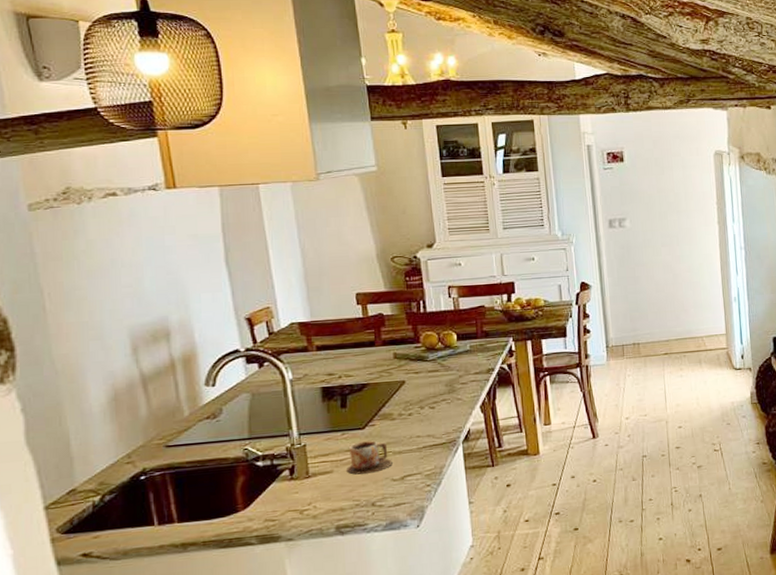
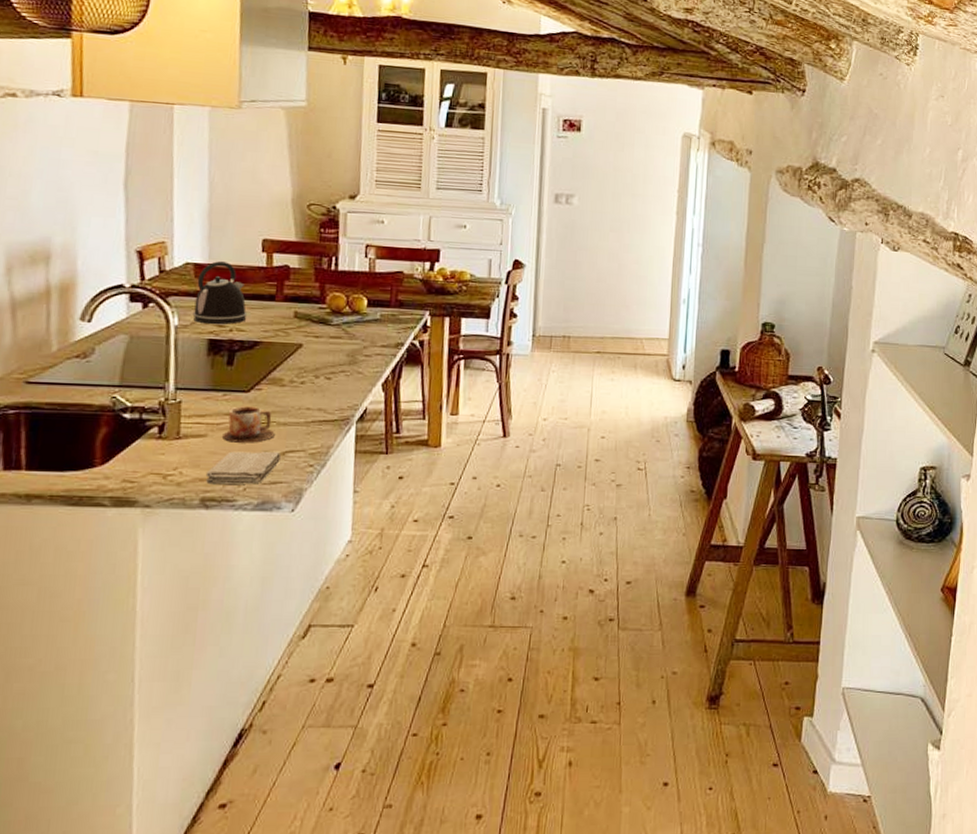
kettle: none [303,317,353,374] -> present [192,261,248,324]
washcloth: none [337,478,400,514] -> present [205,451,281,485]

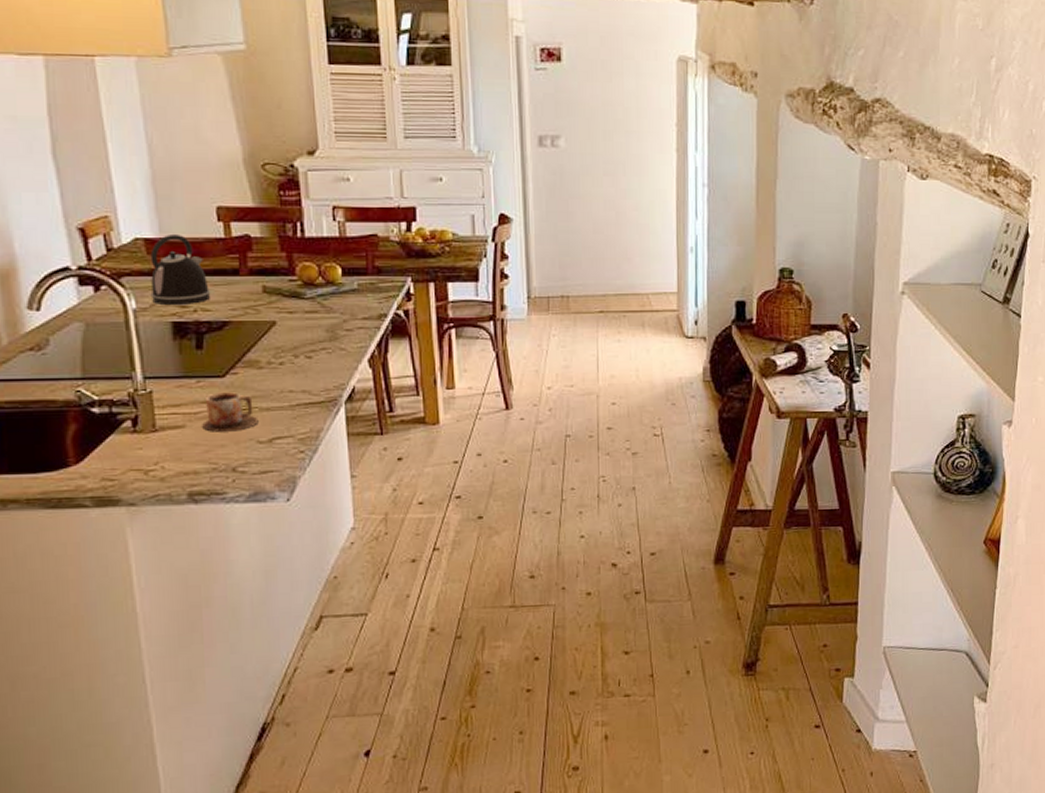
washcloth: present [205,451,281,485] -> none [189,440,268,478]

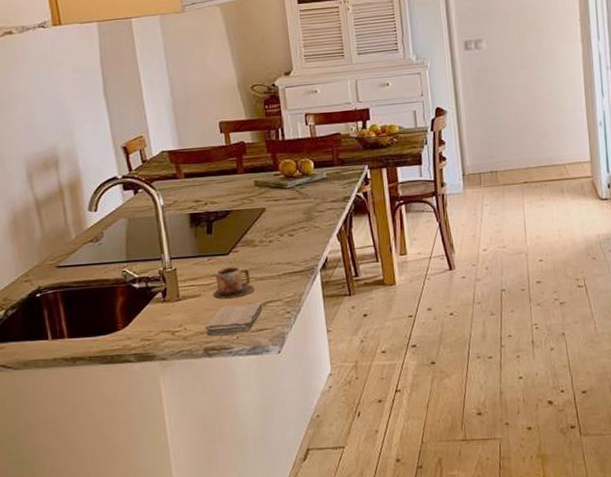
kettle: present [150,235,211,304] -> none [173,146,217,201]
washcloth: none [189,440,268,478] -> present [204,304,262,336]

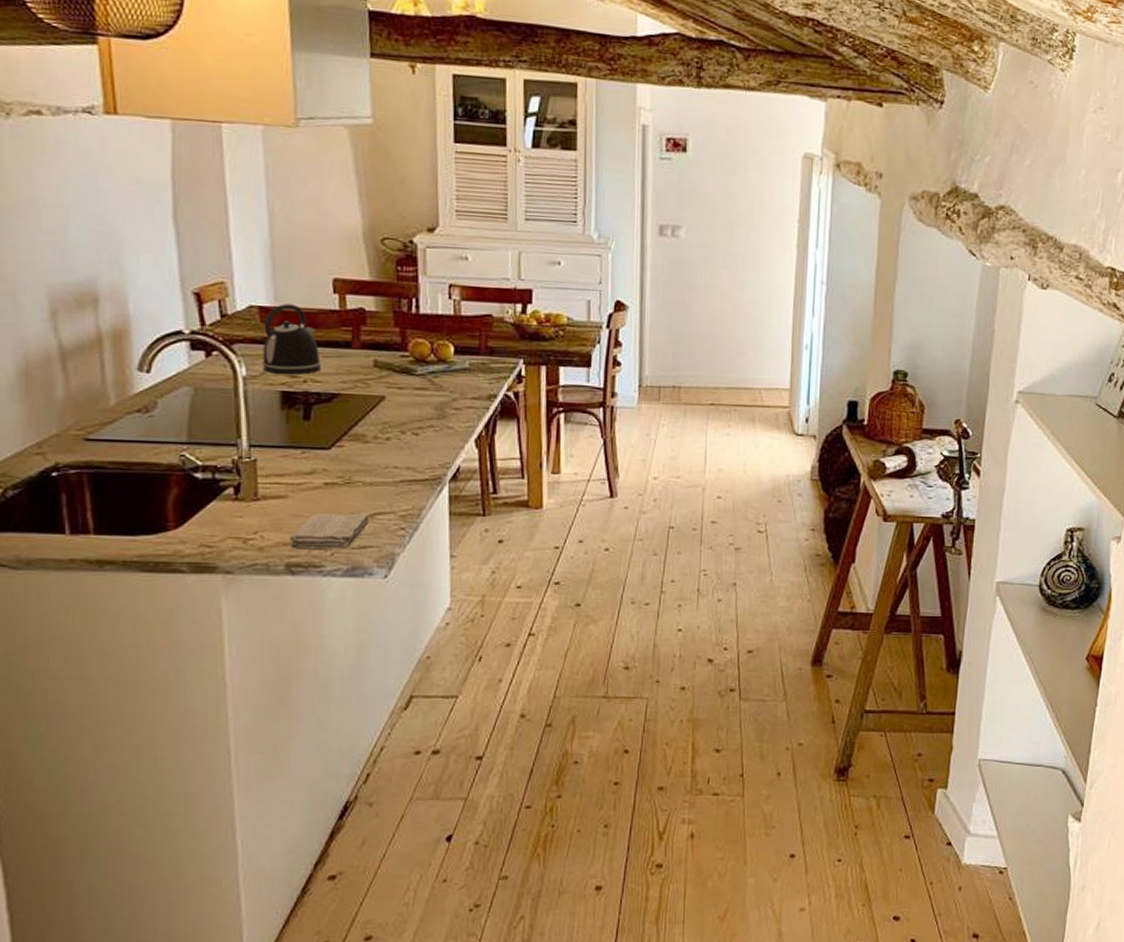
kettle: none [173,146,217,201] -> present [261,304,322,375]
mug: present [213,266,255,299] -> none [304,464,361,505]

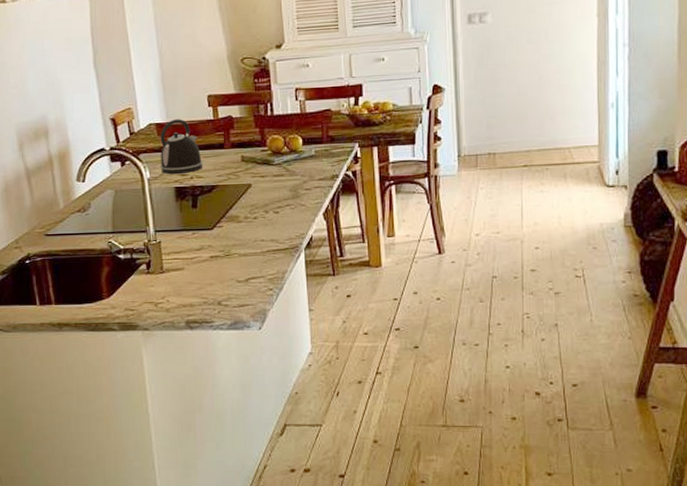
washcloth: present [289,513,369,550] -> none [187,280,245,310]

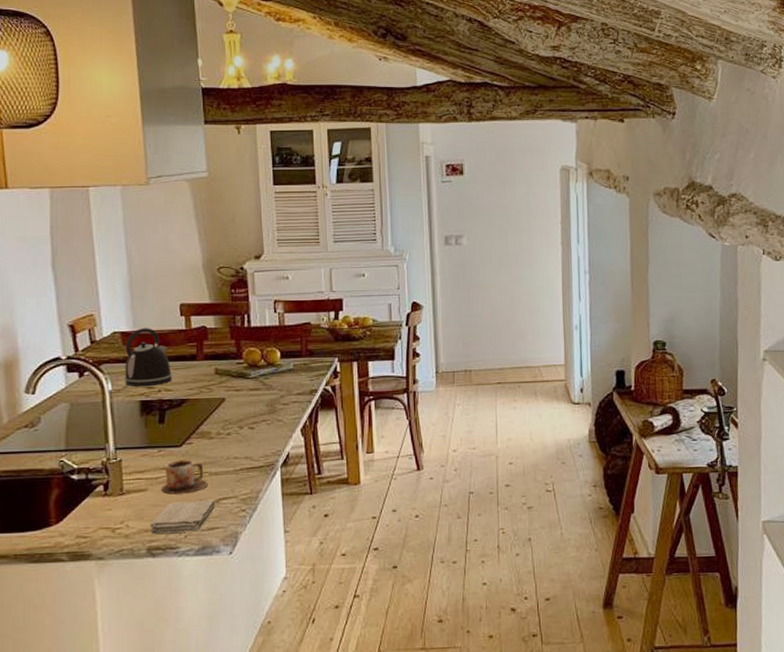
washcloth: none [187,280,245,310] -> present [149,500,215,535]
mug: none [196,242,238,273] -> present [161,459,208,494]

